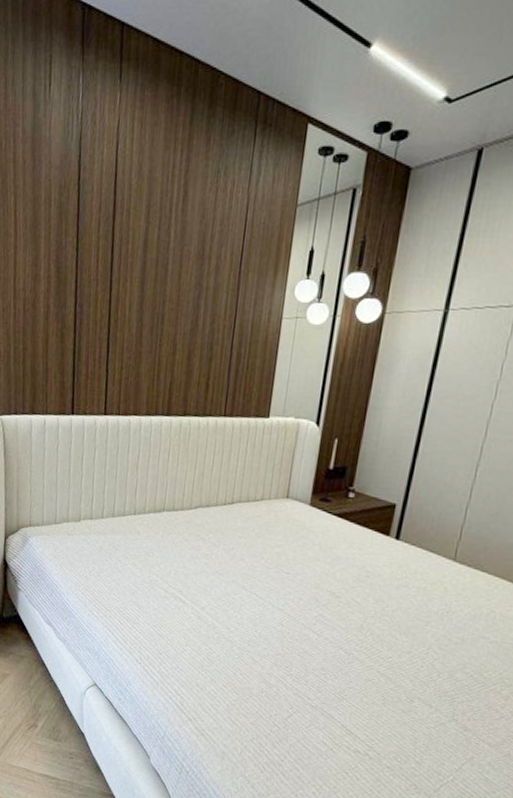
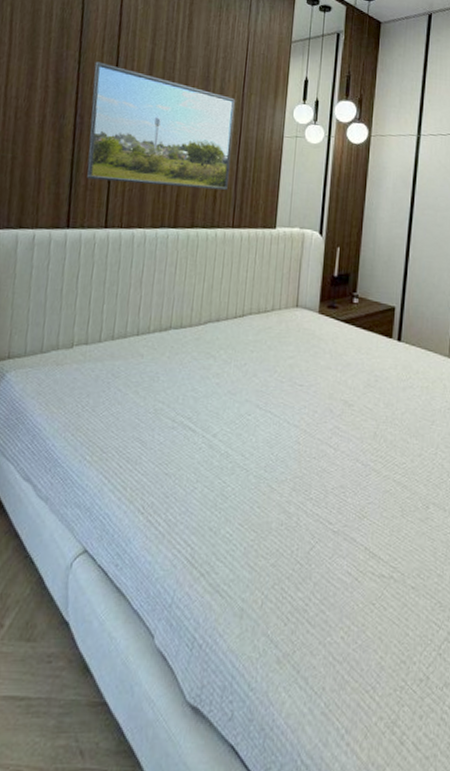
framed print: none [87,247,231,379] -> present [87,62,235,191]

